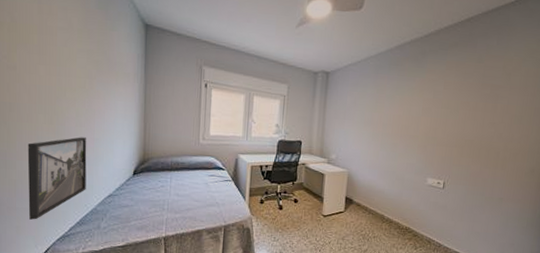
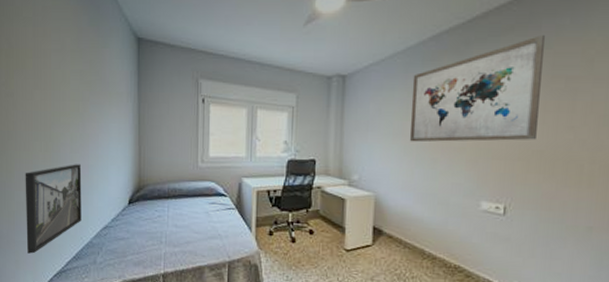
wall art: none [377,52,479,132] -> present [410,35,545,142]

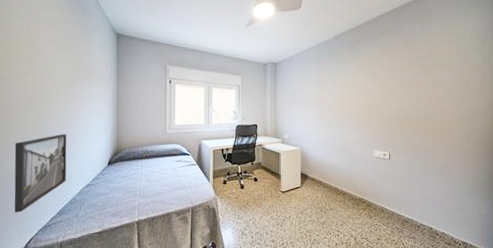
wall art: present [410,35,545,142] -> none [323,37,406,110]

